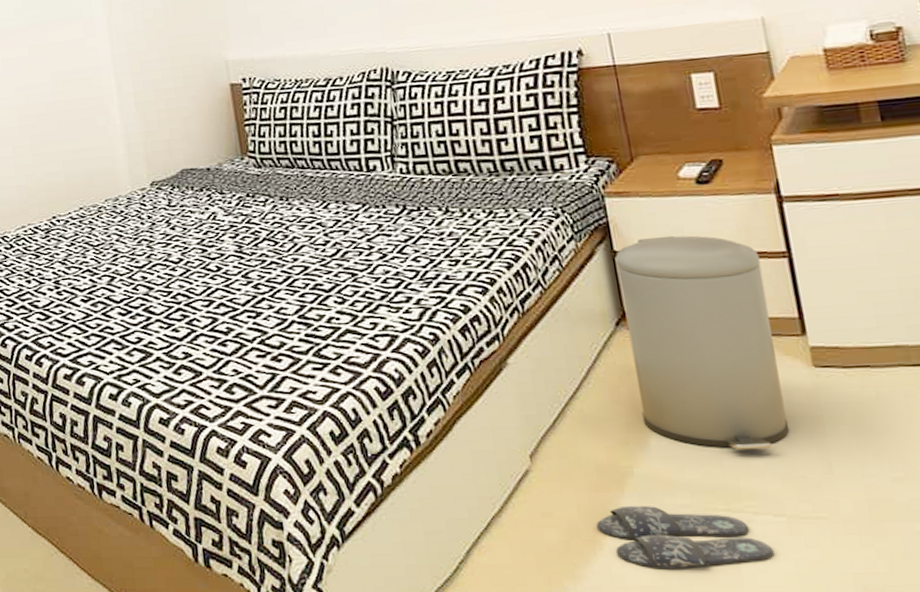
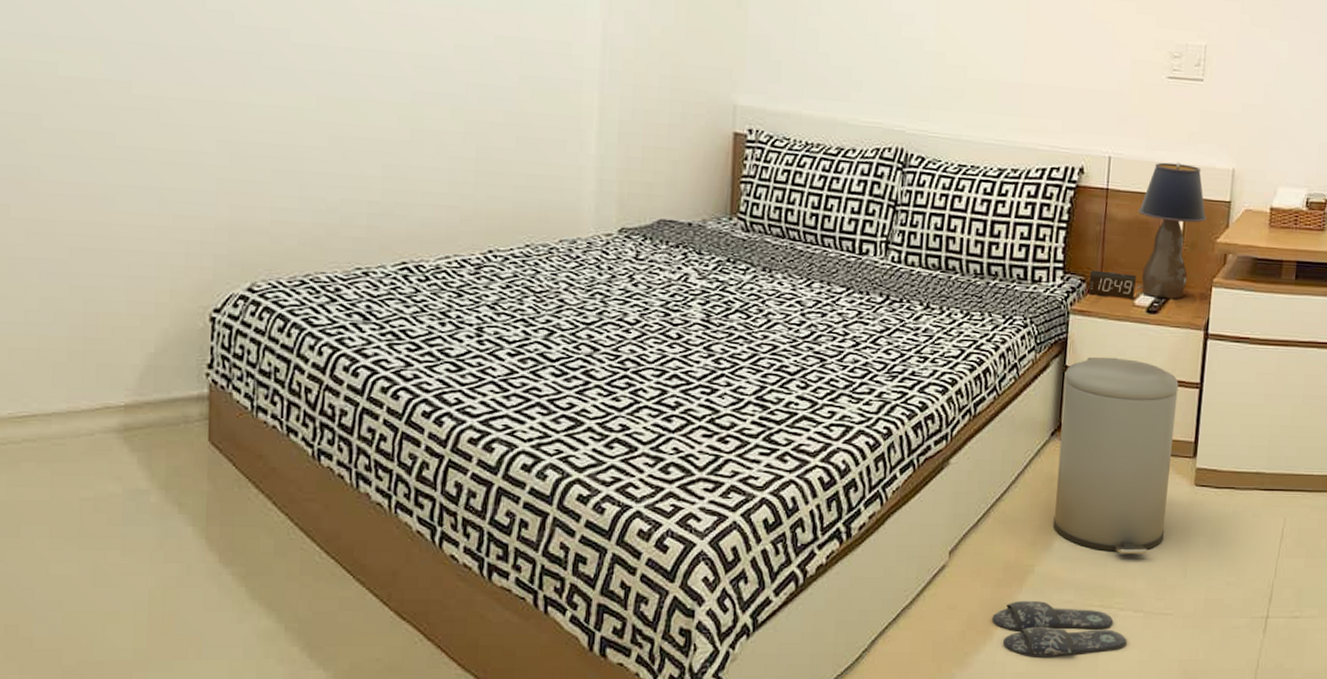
alarm clock: none [617,146,677,175] -> present [1089,270,1136,300]
table lamp: none [656,23,744,167] -> present [1138,162,1207,299]

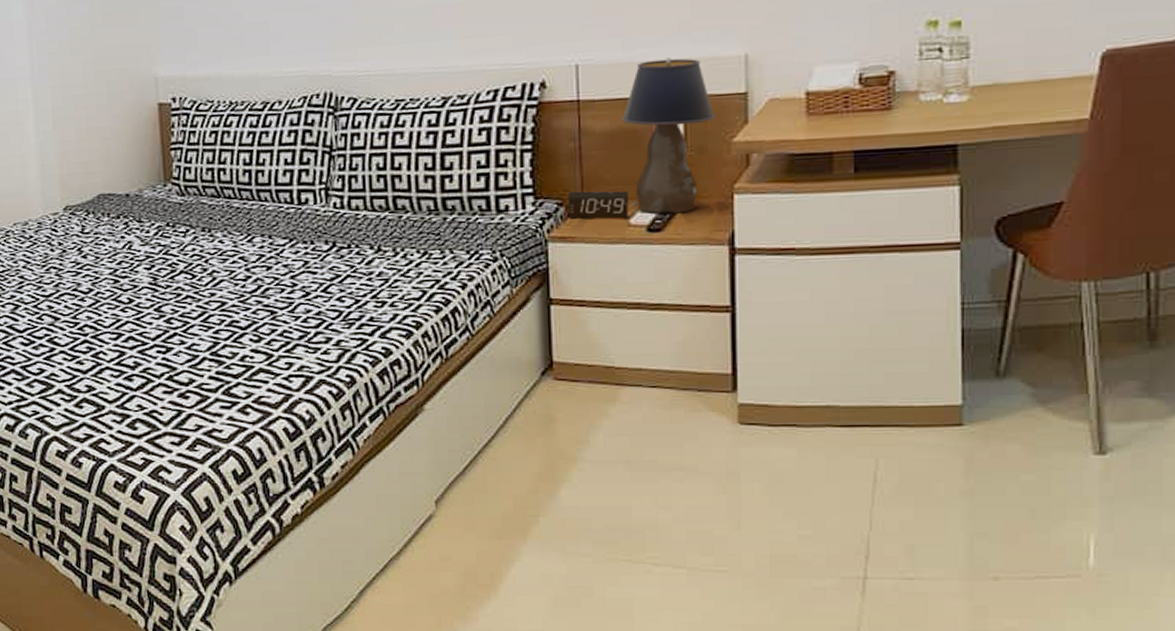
slippers: present [992,600,1127,657] -> none [494,552,669,615]
pedal bin: present [1053,357,1179,555] -> none [550,284,704,504]

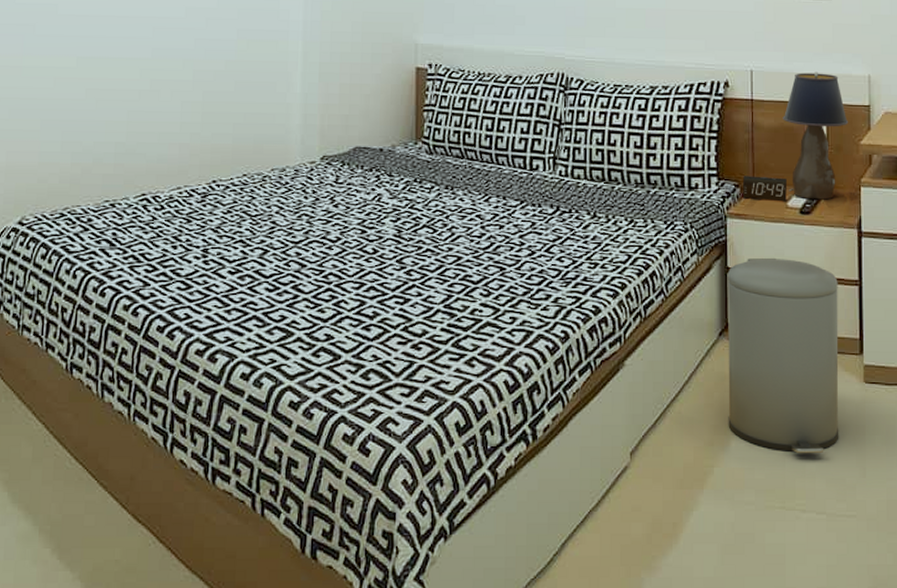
pedal bin: none [550,284,704,504] -> present [727,257,839,454]

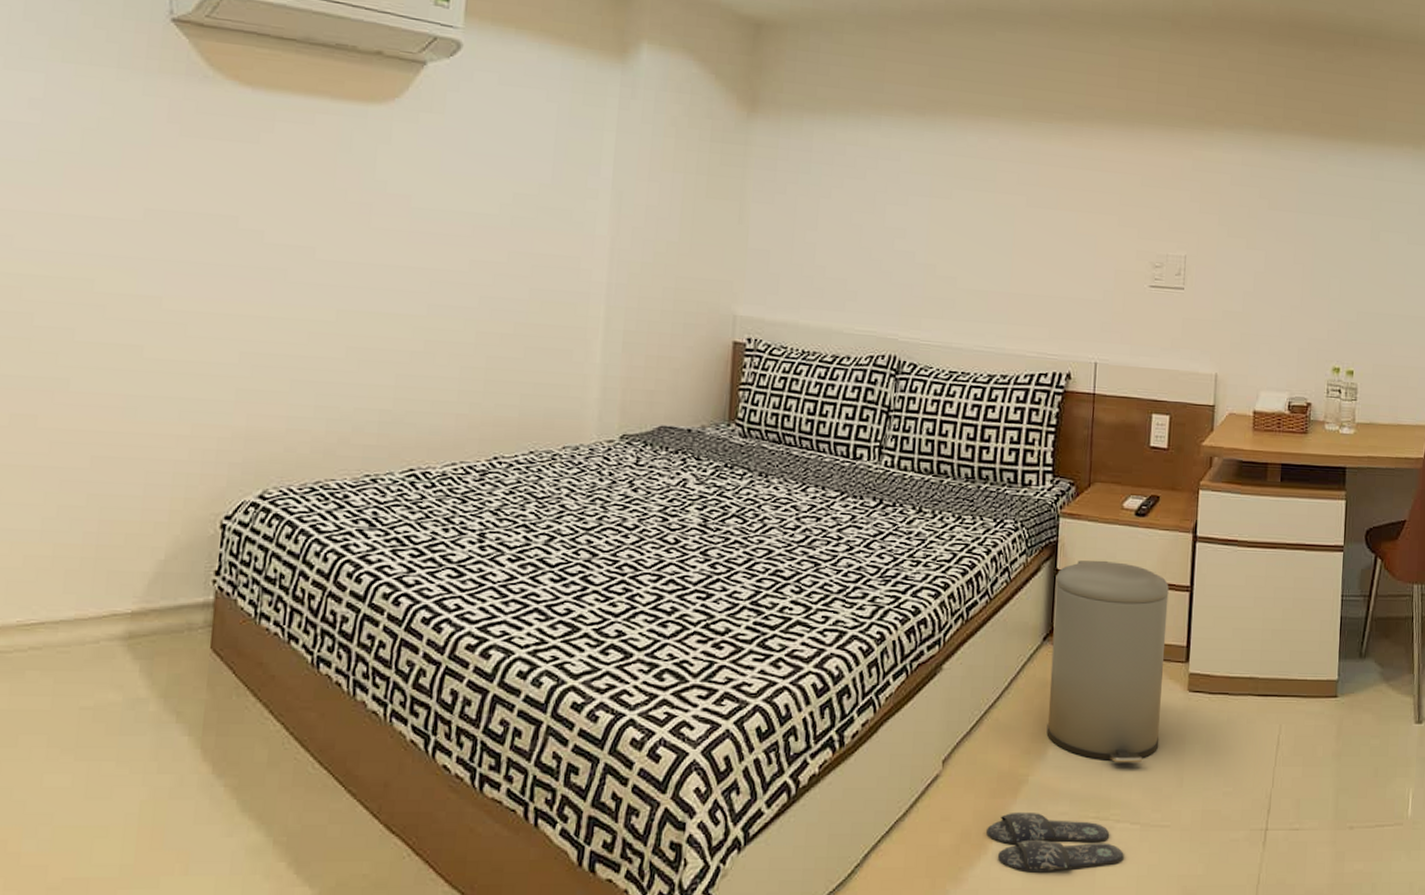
slippers: none [676,502,812,562] -> present [986,811,1124,873]
alarm clock: present [743,176,787,202] -> none [1078,474,1124,503]
table lamp: present [783,72,849,200] -> none [1124,367,1192,502]

